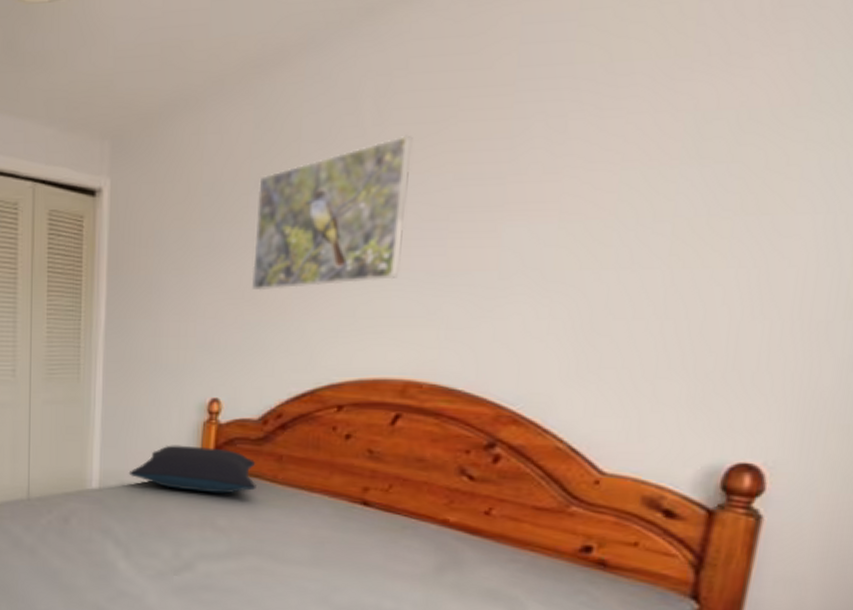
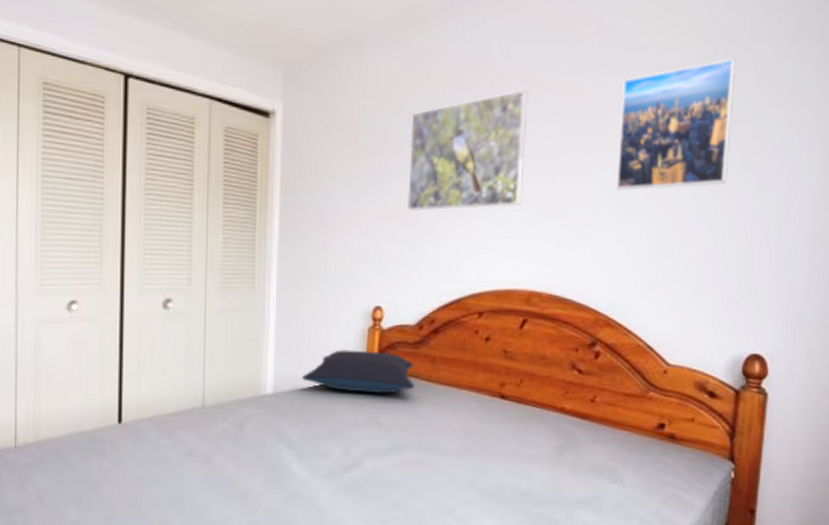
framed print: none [534,58,742,252] -> present [616,58,736,191]

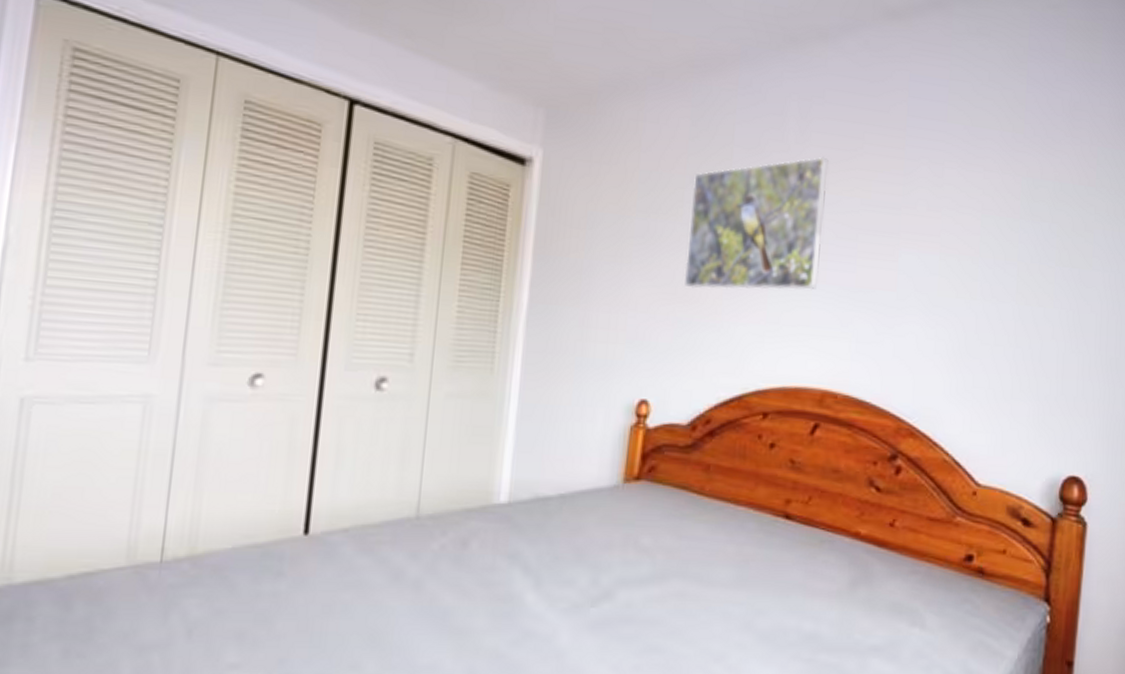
pillow: present [301,350,415,394] -> none [544,451,684,508]
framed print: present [616,58,736,191] -> none [923,141,1054,281]

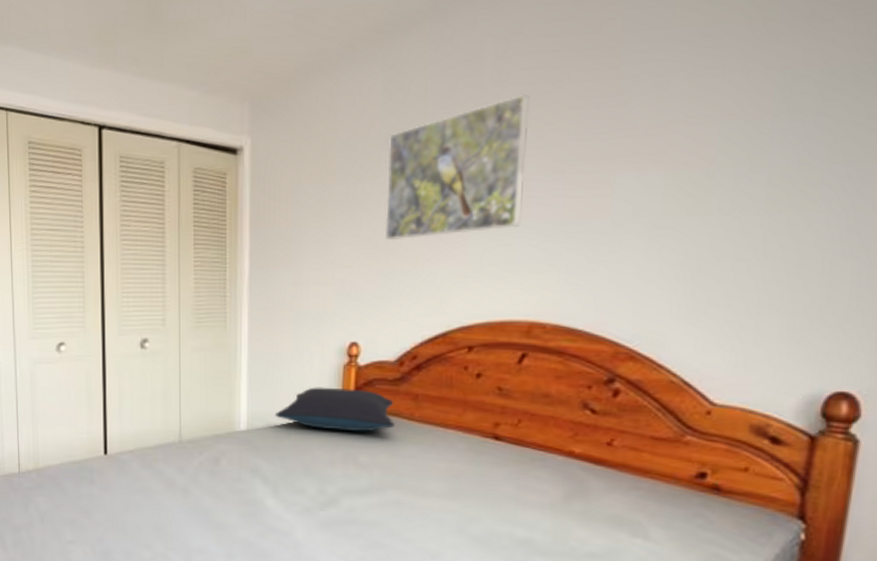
pillow: none [544,451,684,508] -> present [274,387,395,432]

